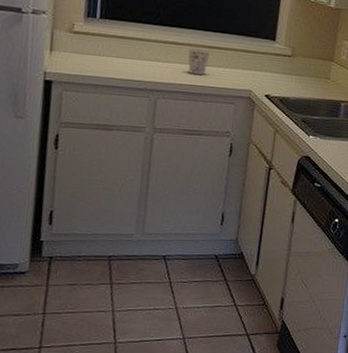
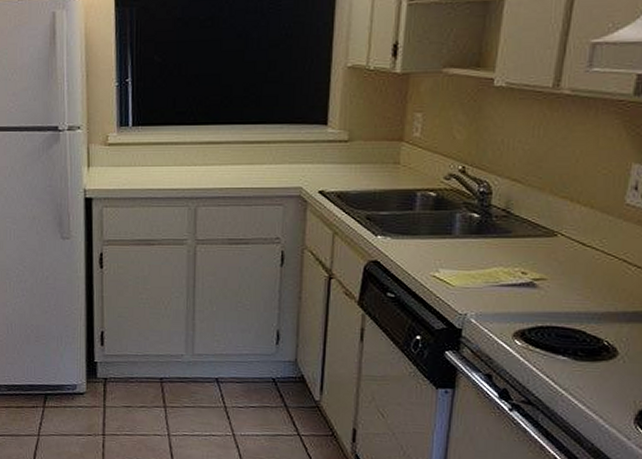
cup: present [188,47,210,75] -> none [226,145,251,176]

